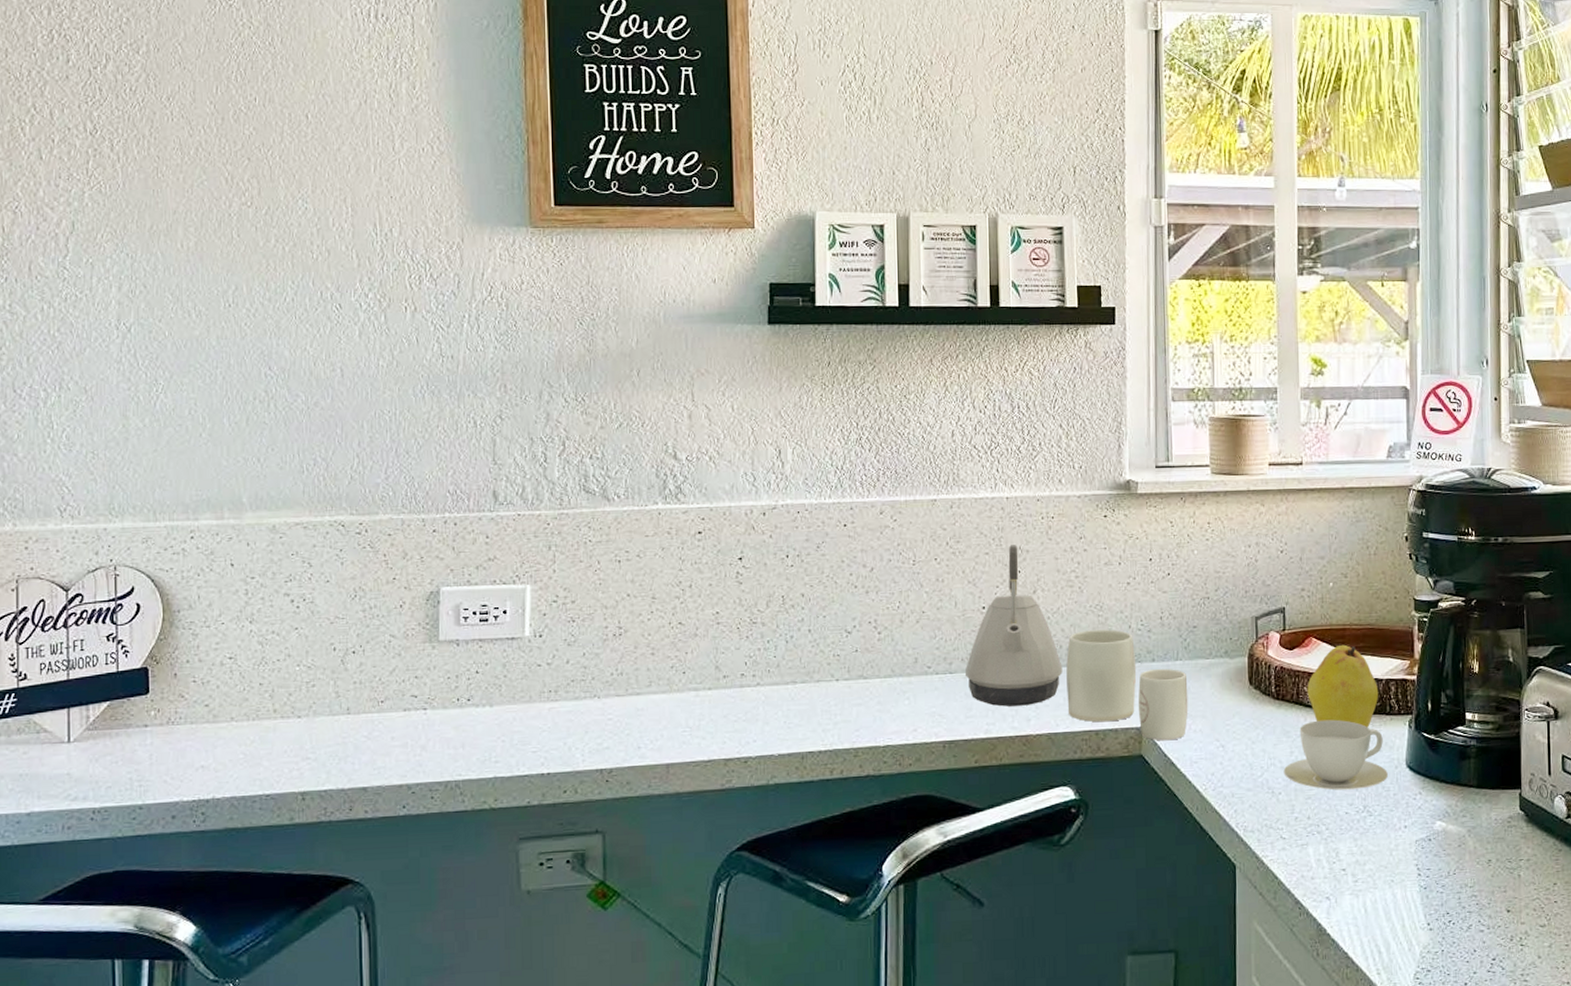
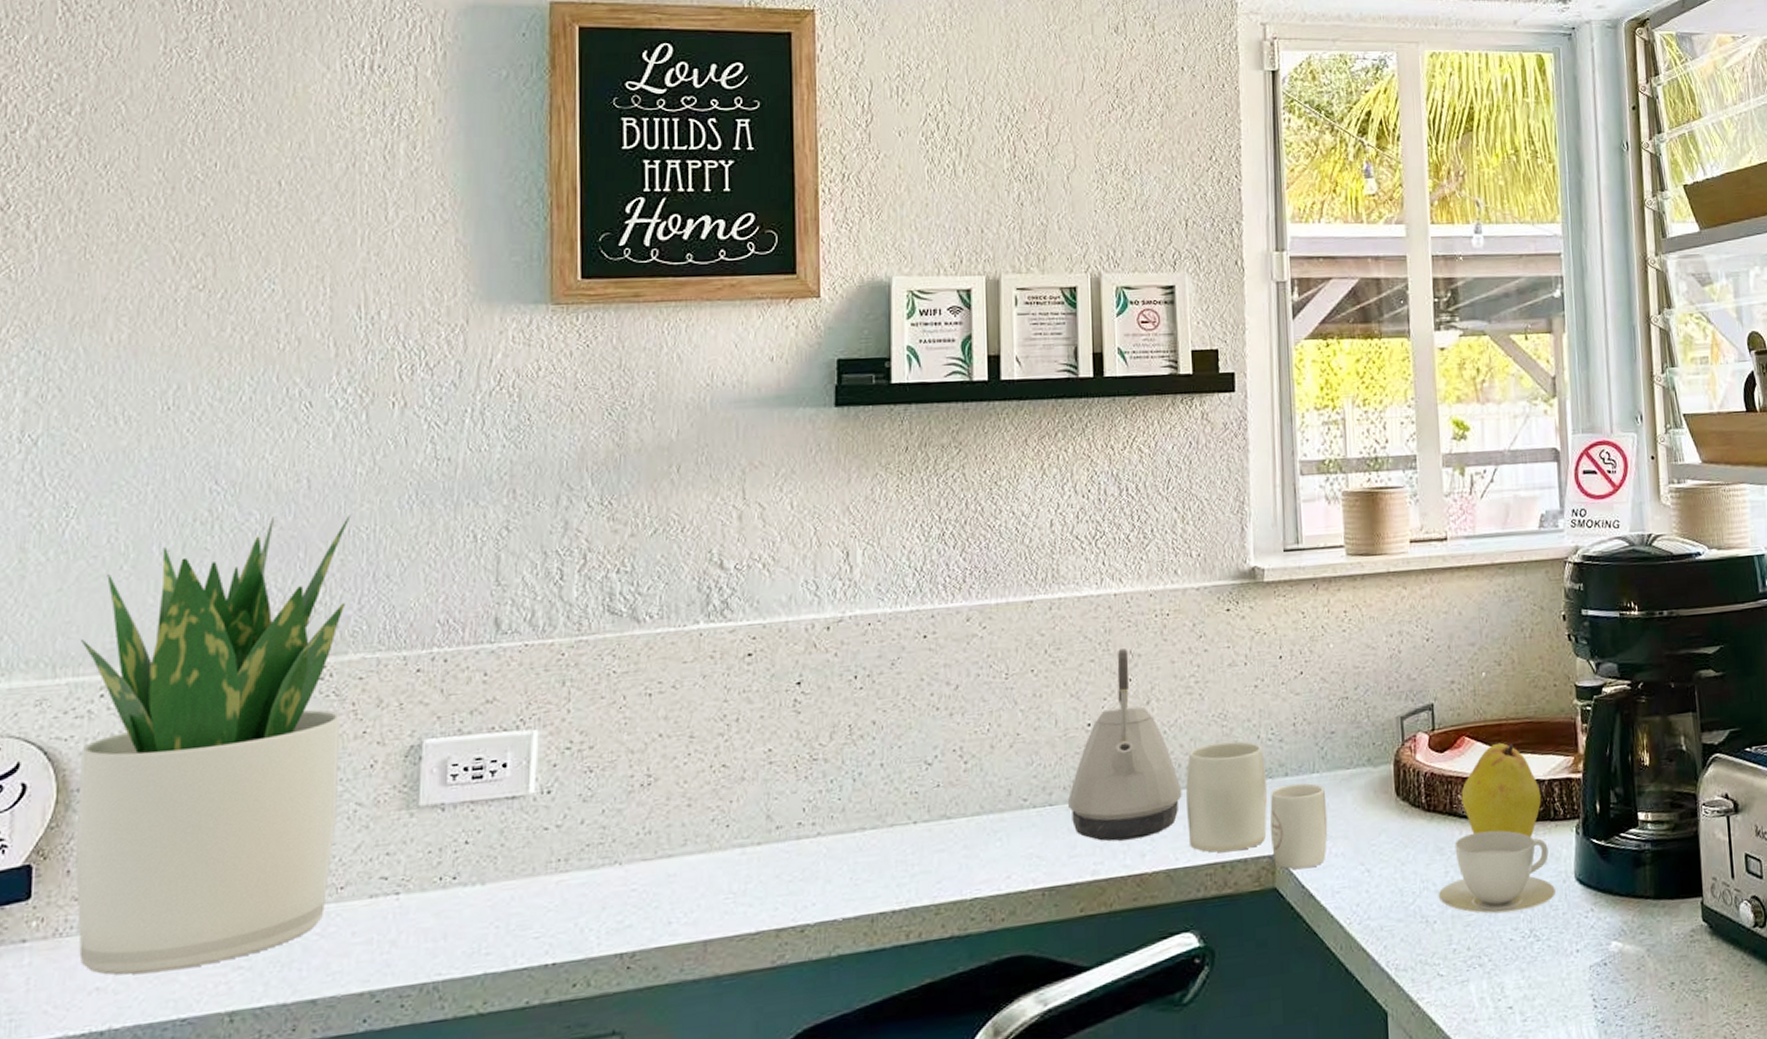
planter: none [174,399,376,758] -> present [75,515,351,975]

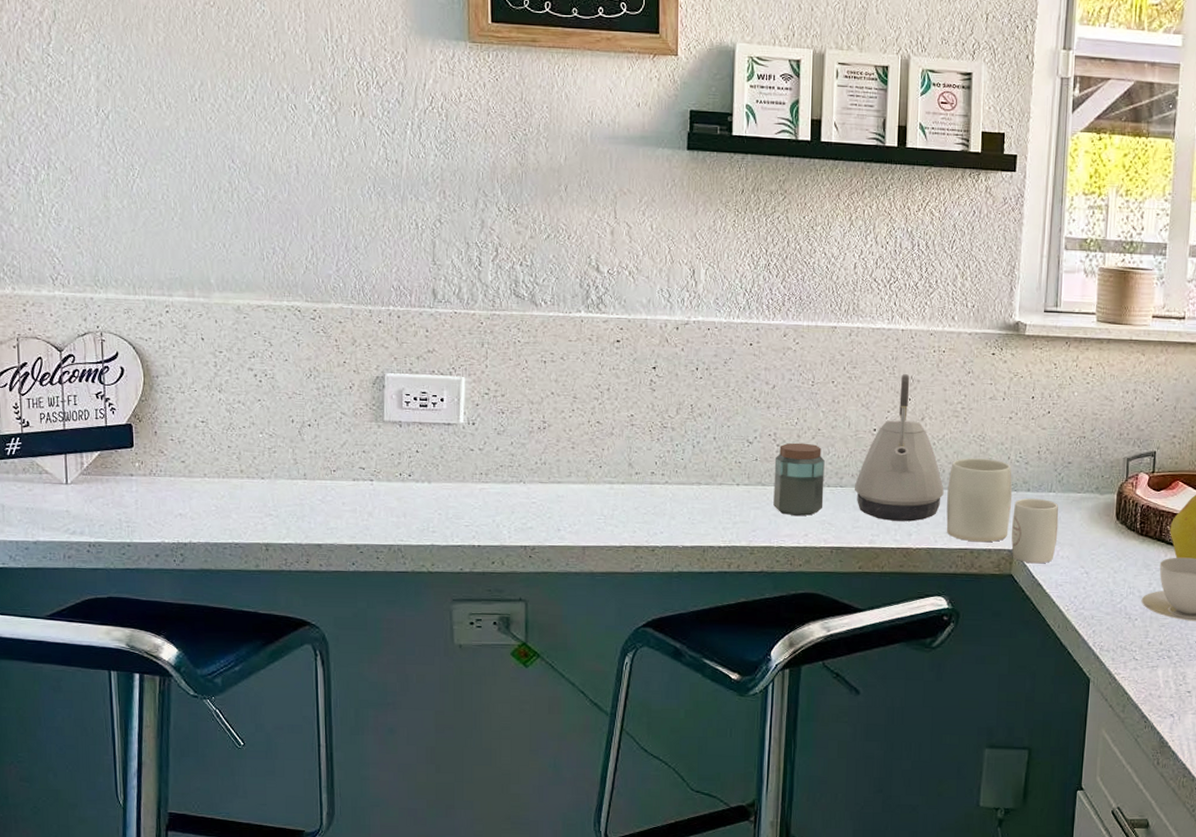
planter: present [75,515,351,975] -> none [150,192,329,510]
peanut butter: none [962,754,1029,854] -> present [773,442,825,516]

